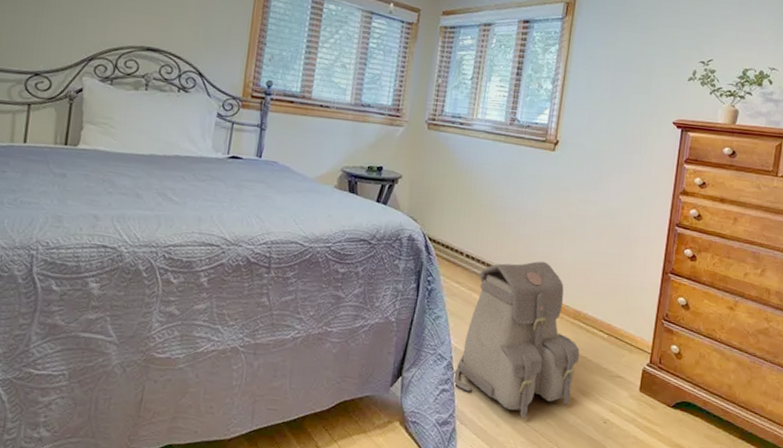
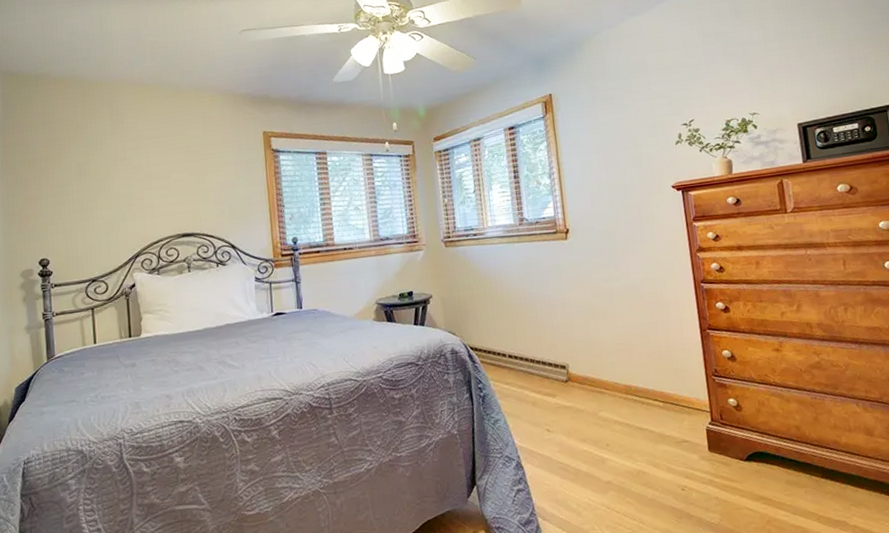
backpack: present [452,261,580,419] -> none [524,345,643,502]

